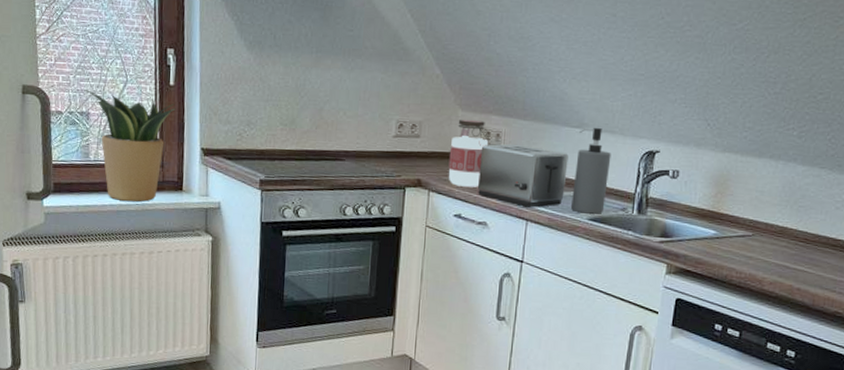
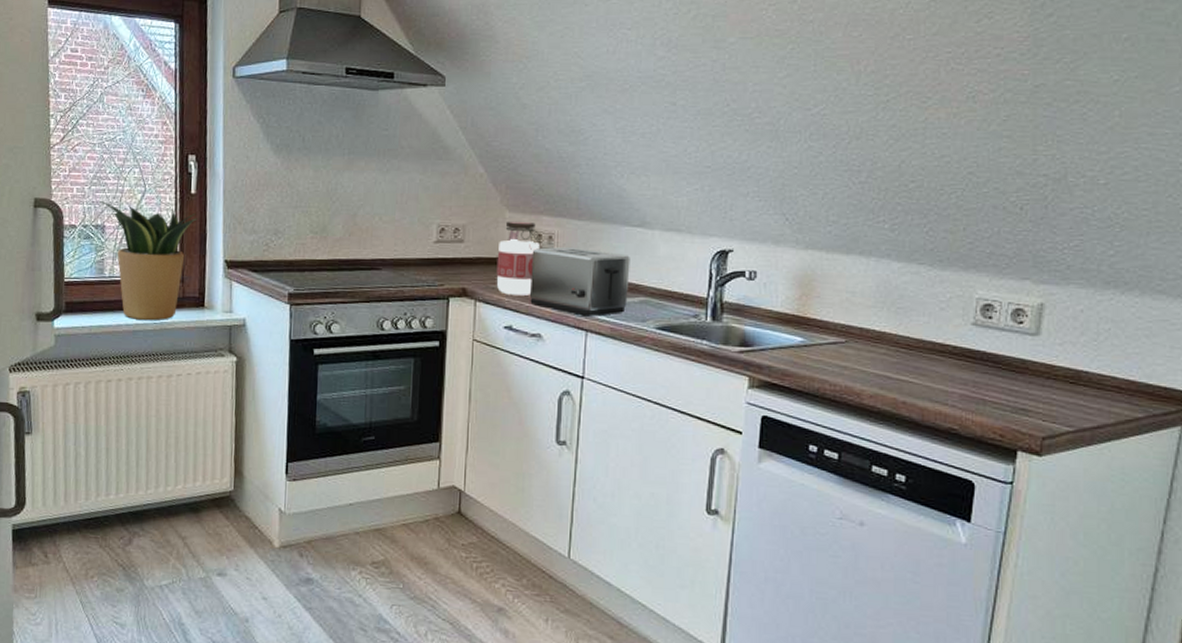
soap dispenser: present [571,127,611,214] -> none [636,225,679,322]

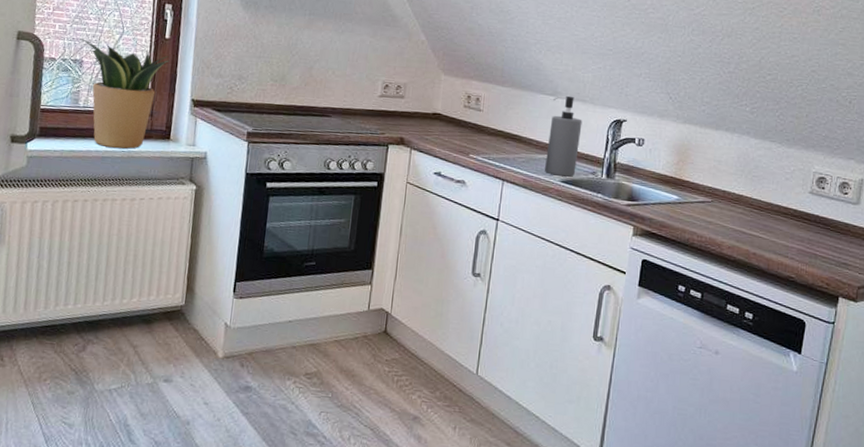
jar: present [496,221,541,296] -> none [430,82,470,147]
toaster: present [529,246,630,317] -> none [457,107,543,169]
soap dispenser: none [636,225,679,322] -> present [545,95,583,177]

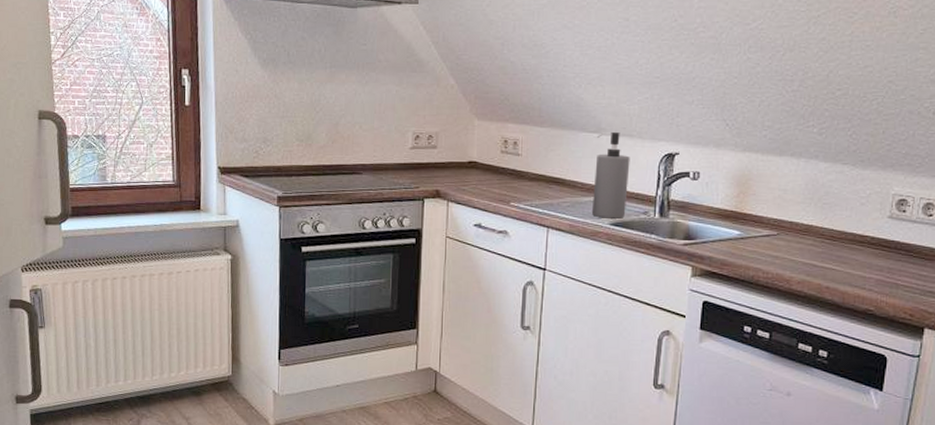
potted plant: present [78,37,170,149] -> none [99,112,192,222]

